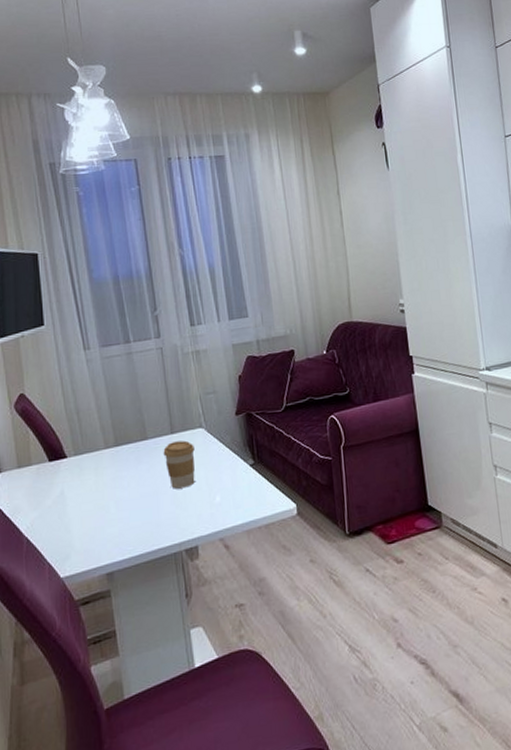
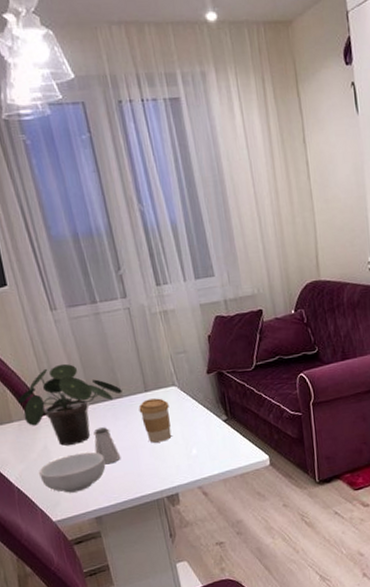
potted plant: none [39,403,148,492] -> present [17,363,122,446]
cereal bowl: none [52,498,123,545] -> present [39,452,106,493]
saltshaker: none [113,471,140,513] -> present [93,427,121,465]

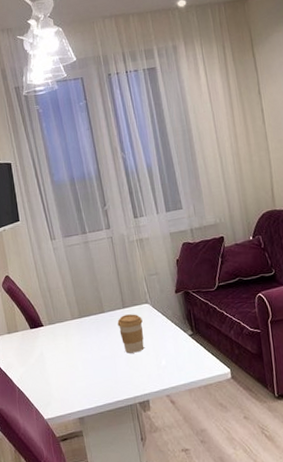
potted plant: present [17,363,122,446] -> none [22,283,104,353]
cereal bowl: present [39,452,106,493] -> none [36,359,89,395]
saltshaker: present [93,427,121,465] -> none [80,338,102,371]

